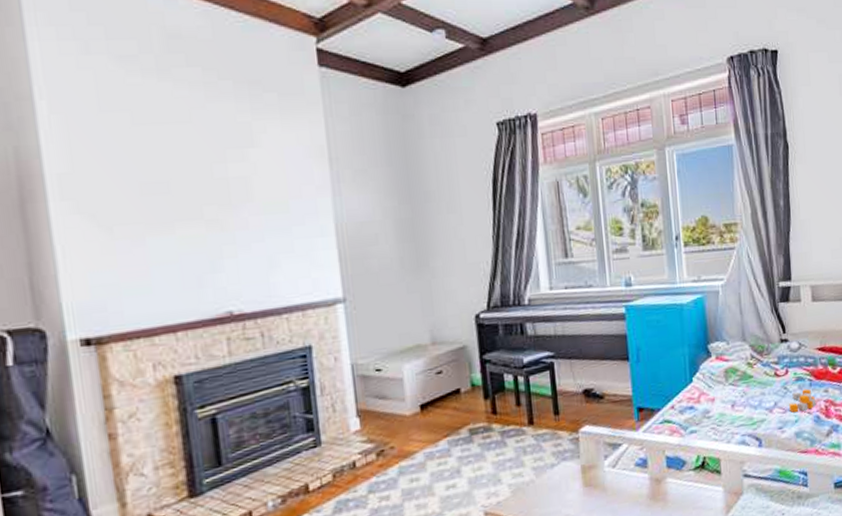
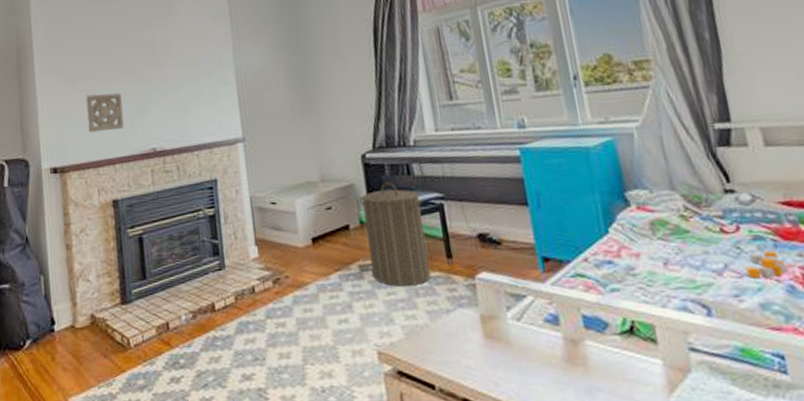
wall ornament: none [131,242,188,293] -> present [86,93,124,133]
laundry hamper: none [471,342,539,447] -> present [358,182,431,287]

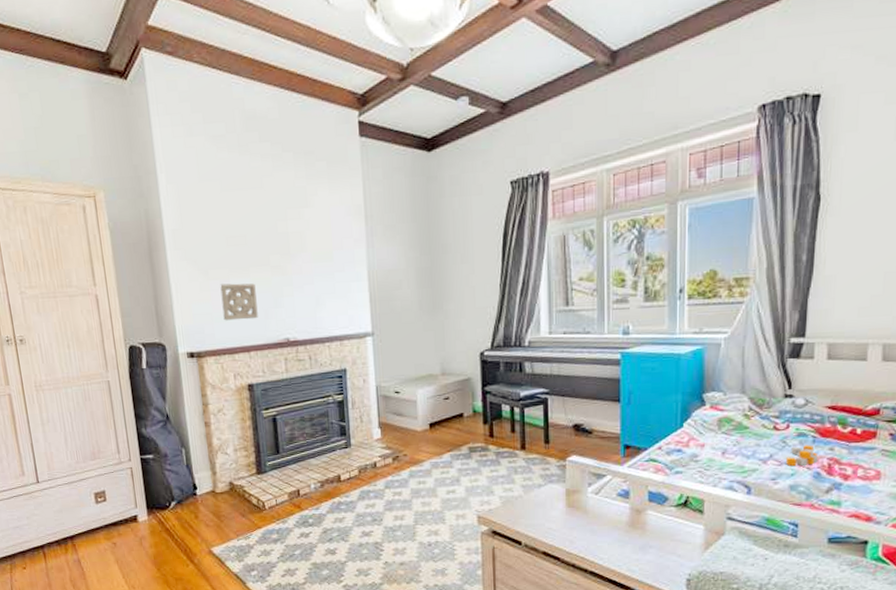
laundry hamper: present [358,182,431,287] -> none [474,377,530,465]

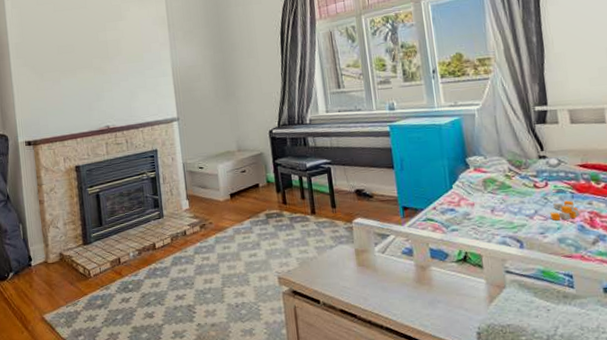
wall ornament: present [220,283,258,321] -> none [53,82,84,114]

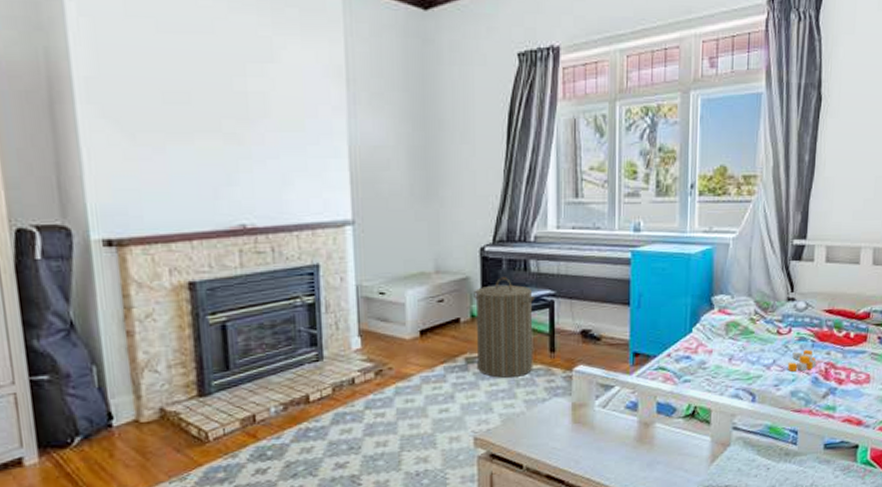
laundry hamper: none [266,151,320,229] -> present [472,277,534,378]

